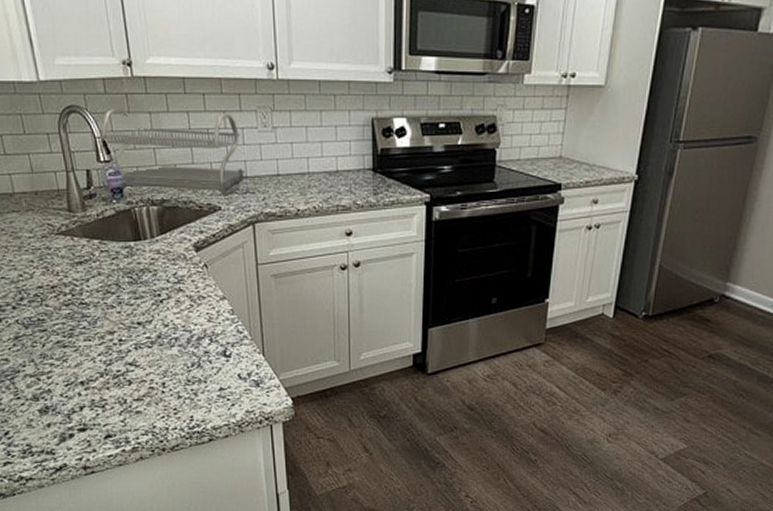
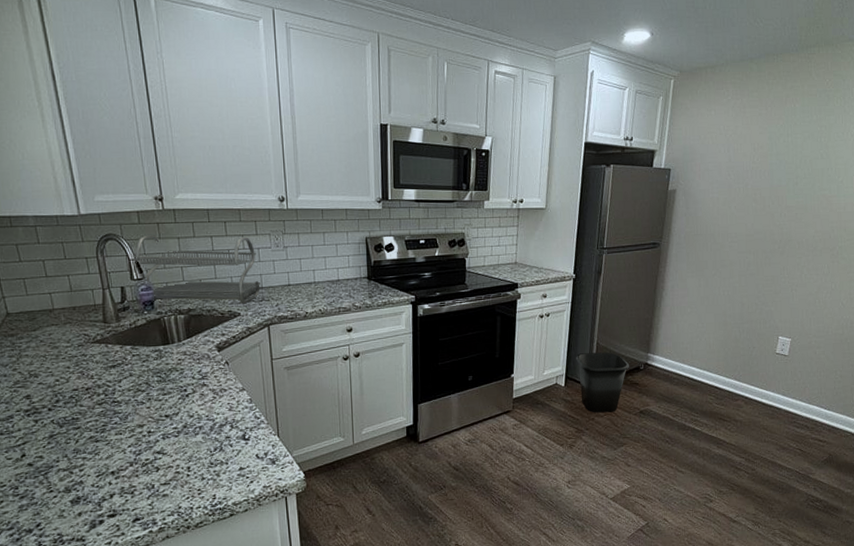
waste bin: none [630,277,700,354] -> present [576,352,629,413]

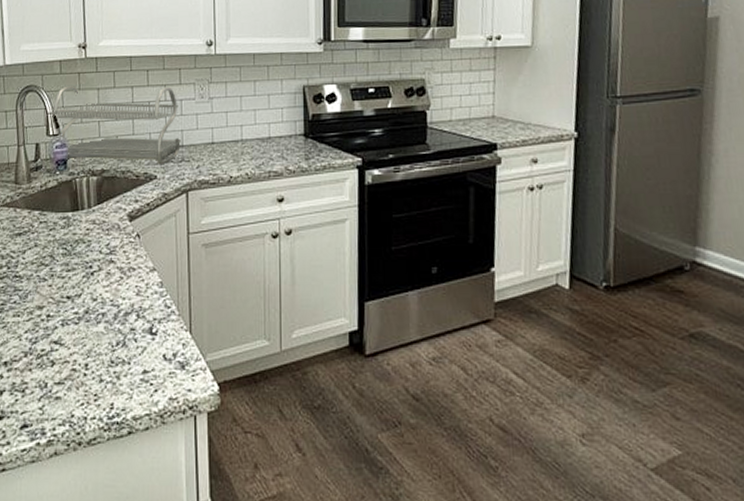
waste bin: present [576,352,629,413] -> none [584,242,667,333]

